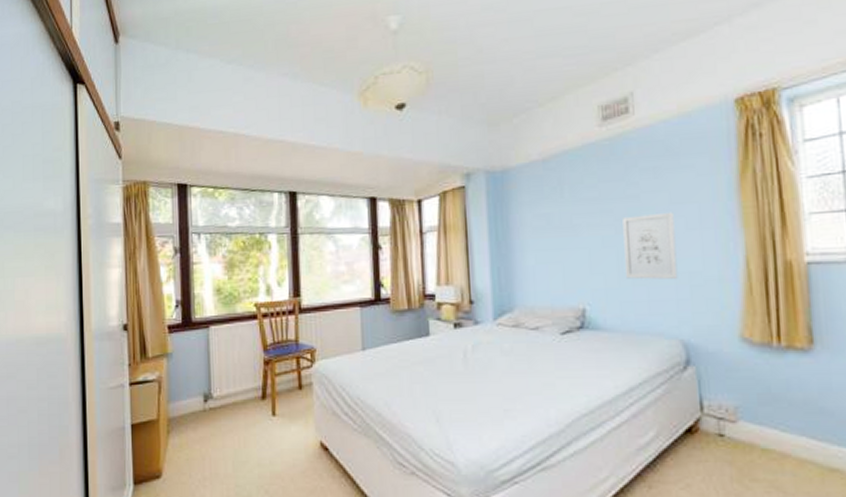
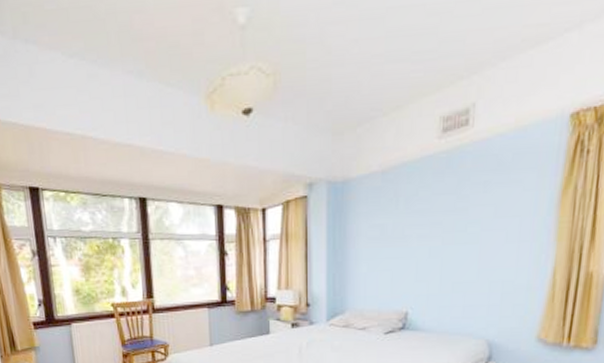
wall art: present [622,212,678,280] -> none [447,225,497,287]

